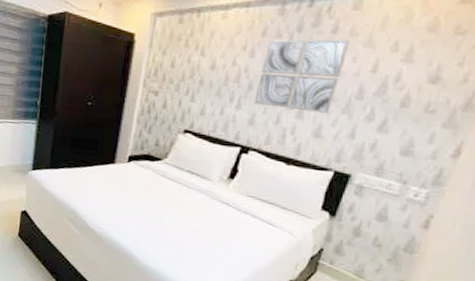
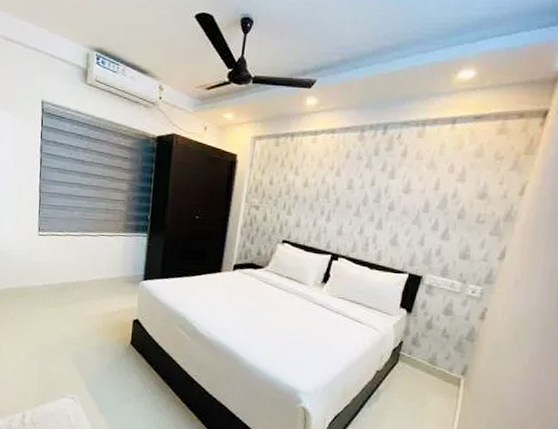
wall art: present [254,39,351,113] -> none [341,161,417,224]

